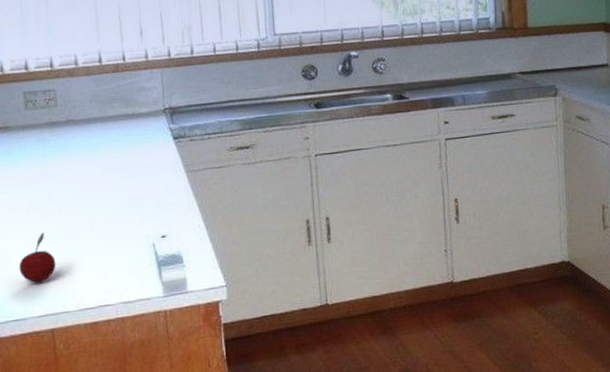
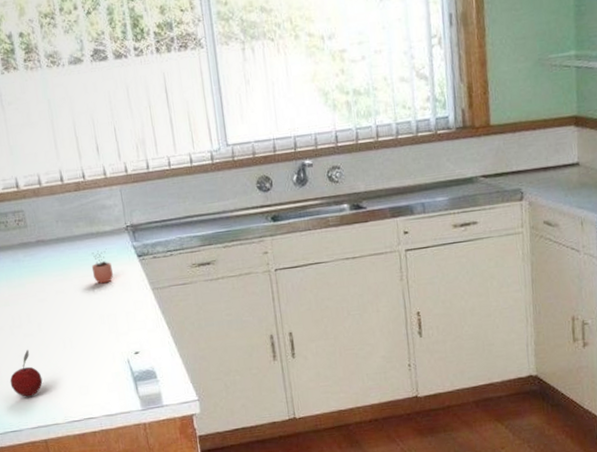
cocoa: none [123,130,145,165] -> present [91,248,113,284]

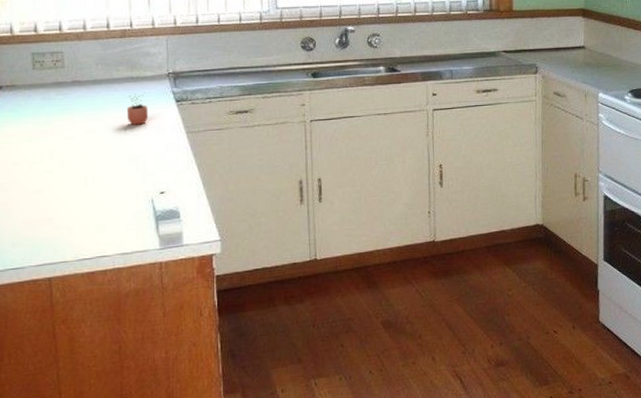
fruit: present [10,349,43,397] -> none [19,186,56,234]

